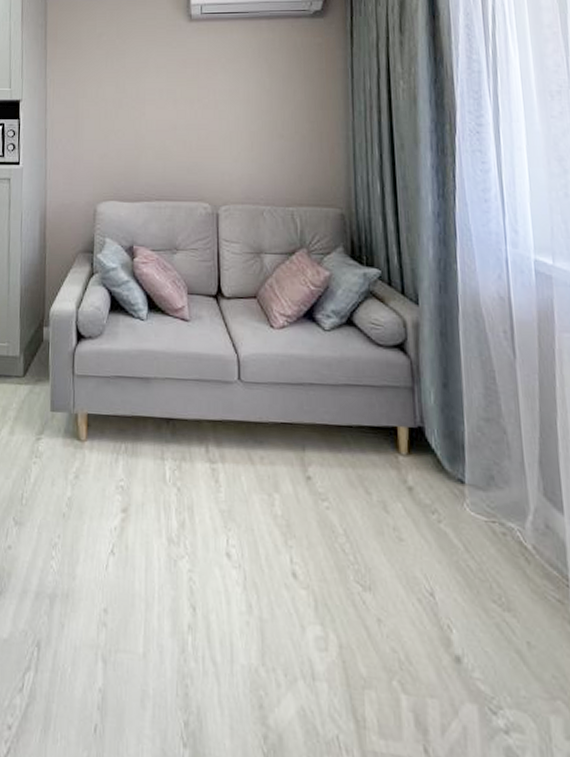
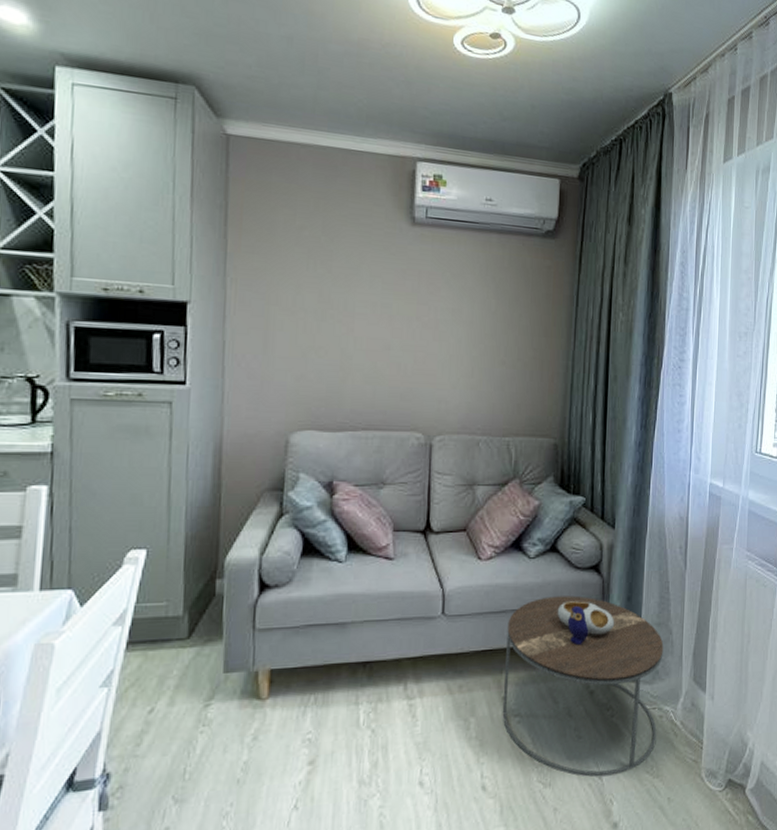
side table: none [306,373,502,596] -> present [502,595,664,777]

